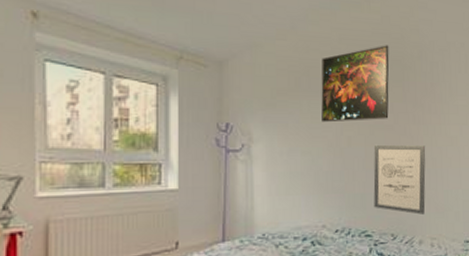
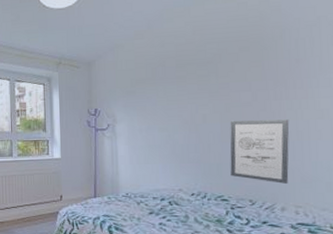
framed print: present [321,45,389,123] -> none [176,29,247,104]

